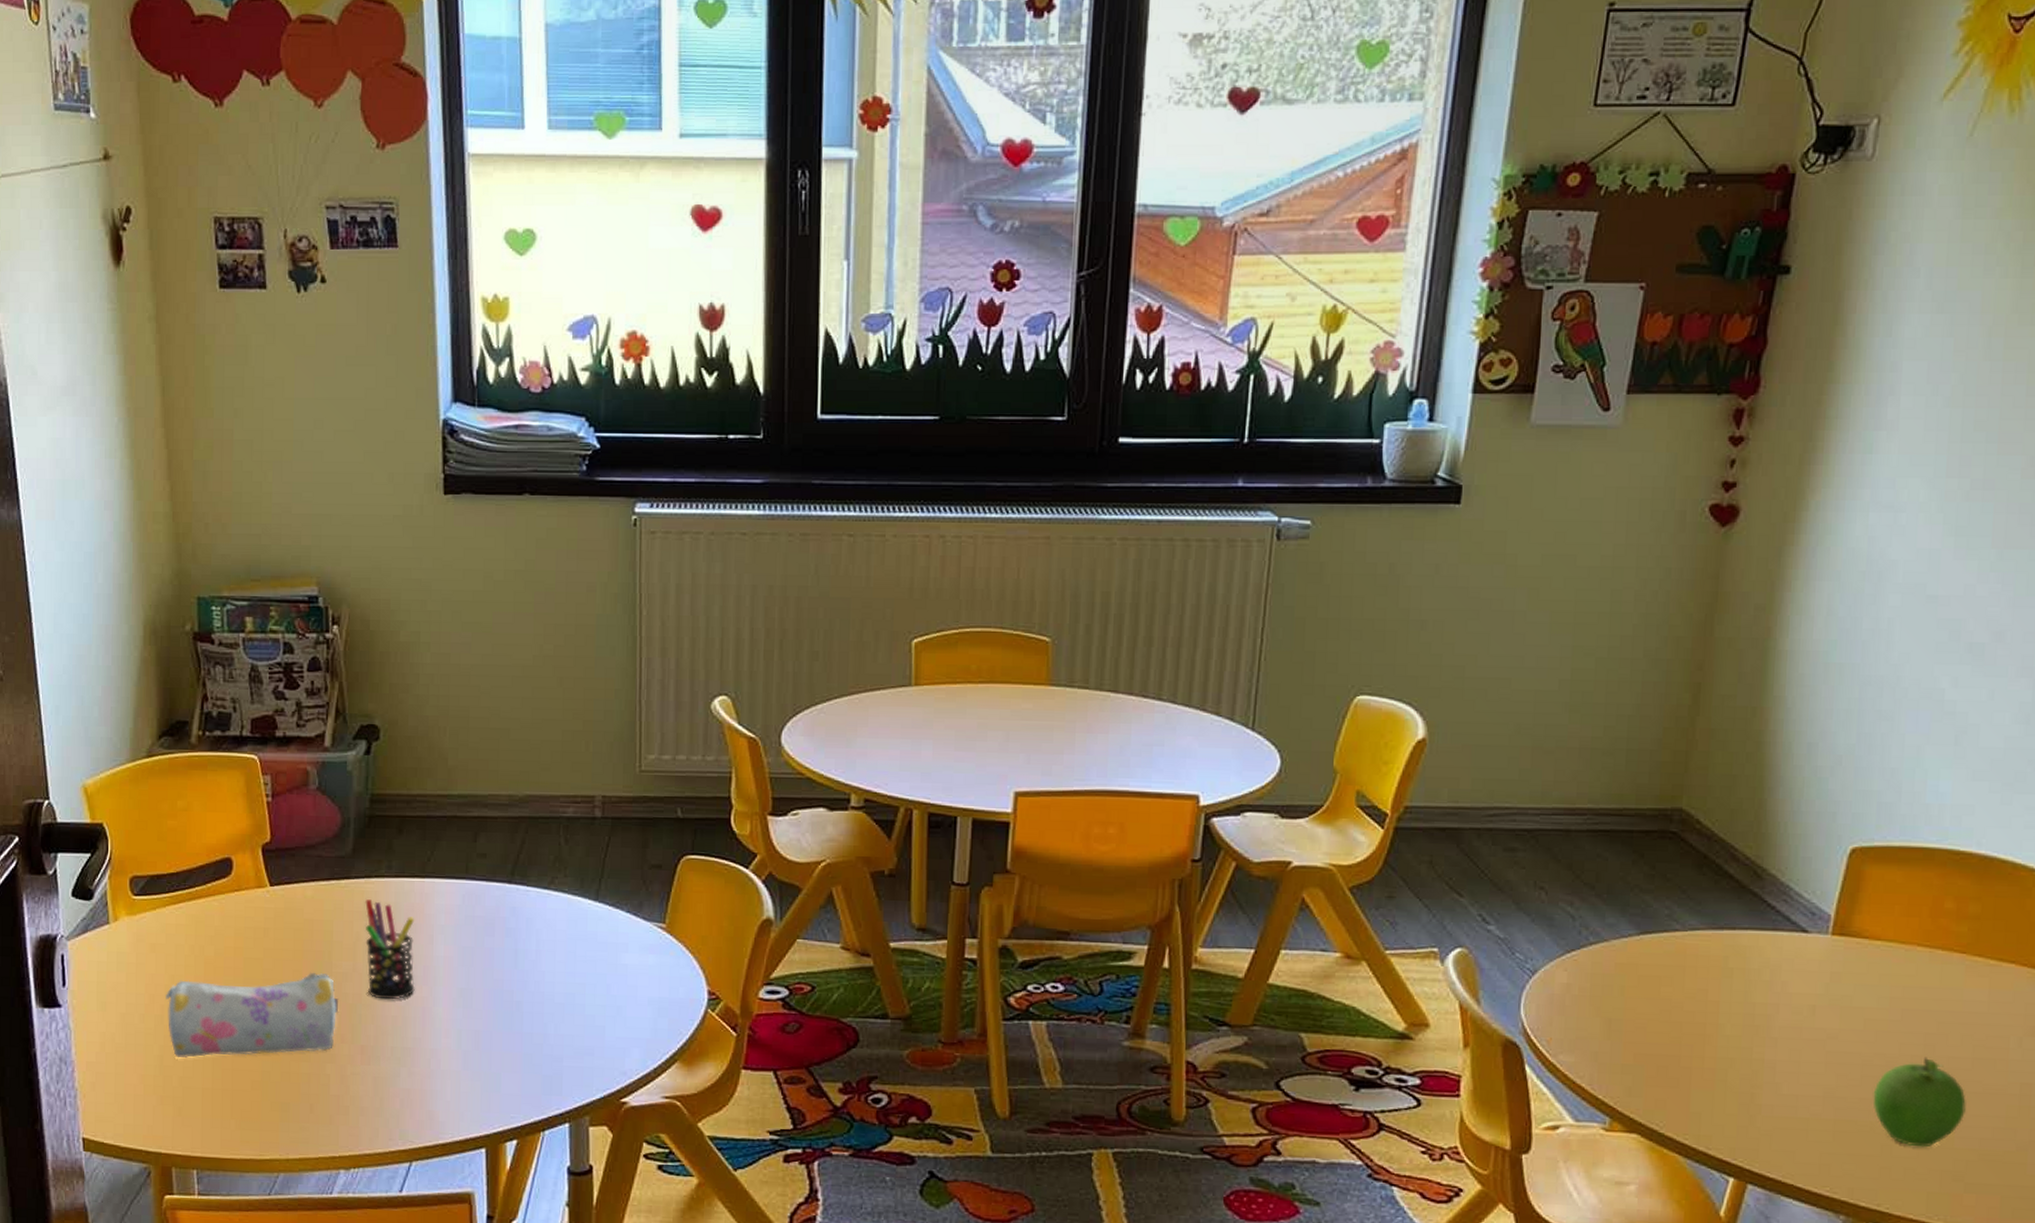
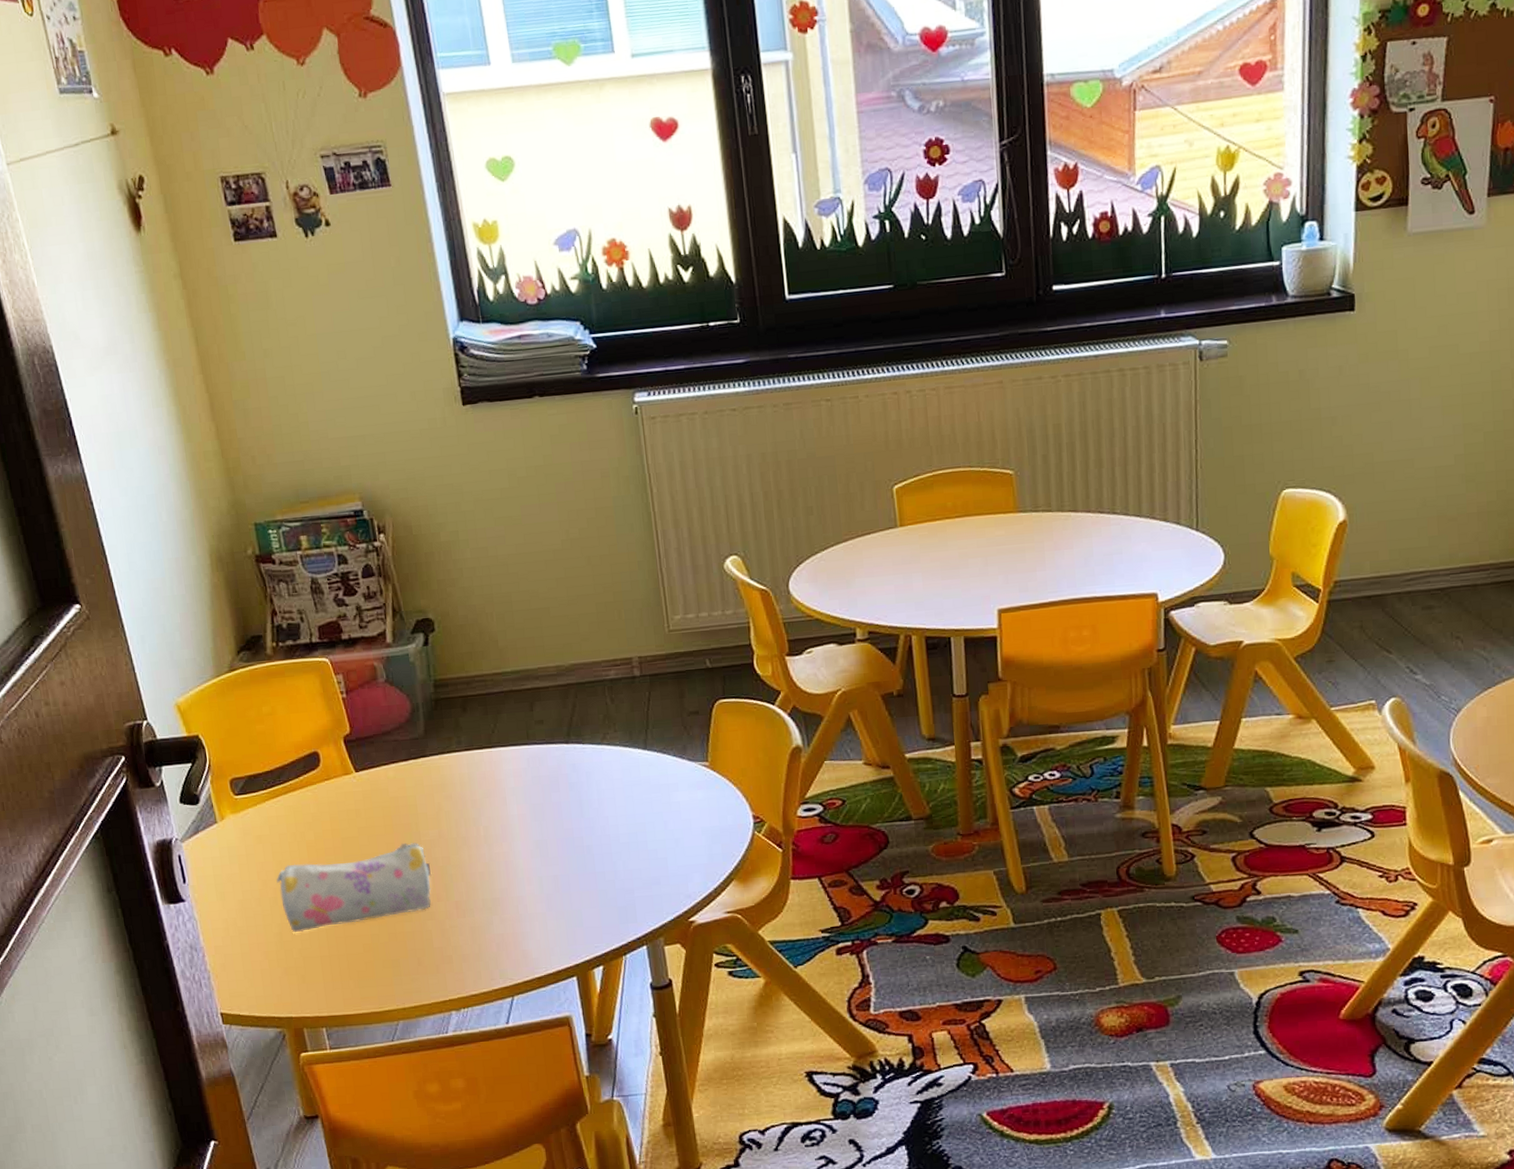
pen holder: present [365,899,415,1000] -> none [442,773,496,859]

